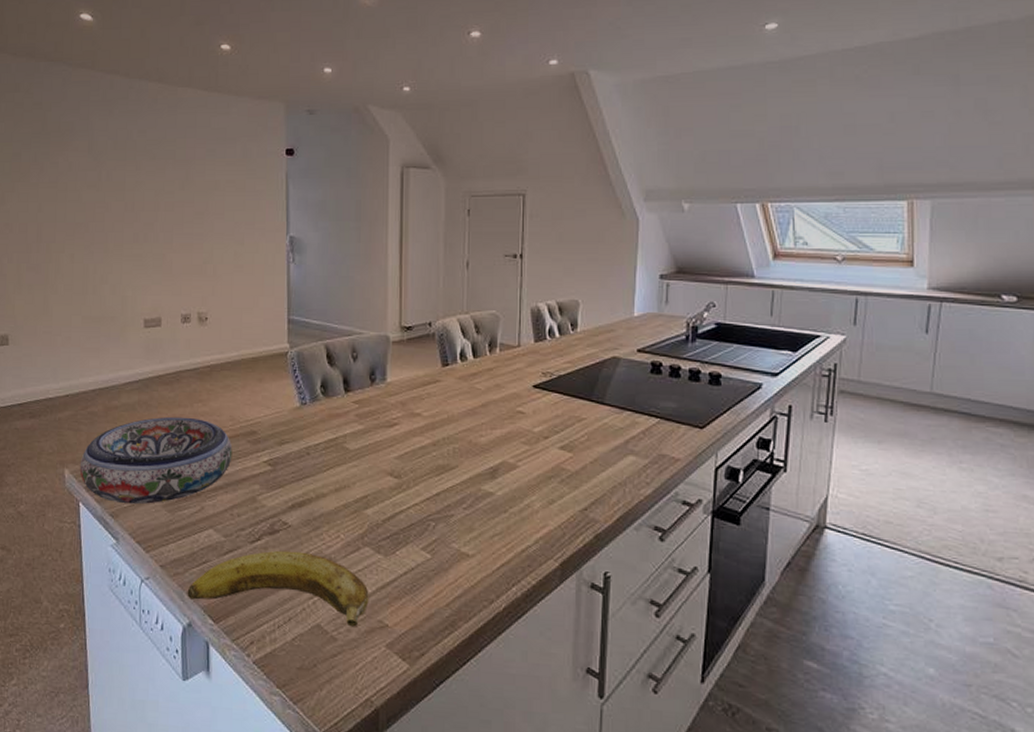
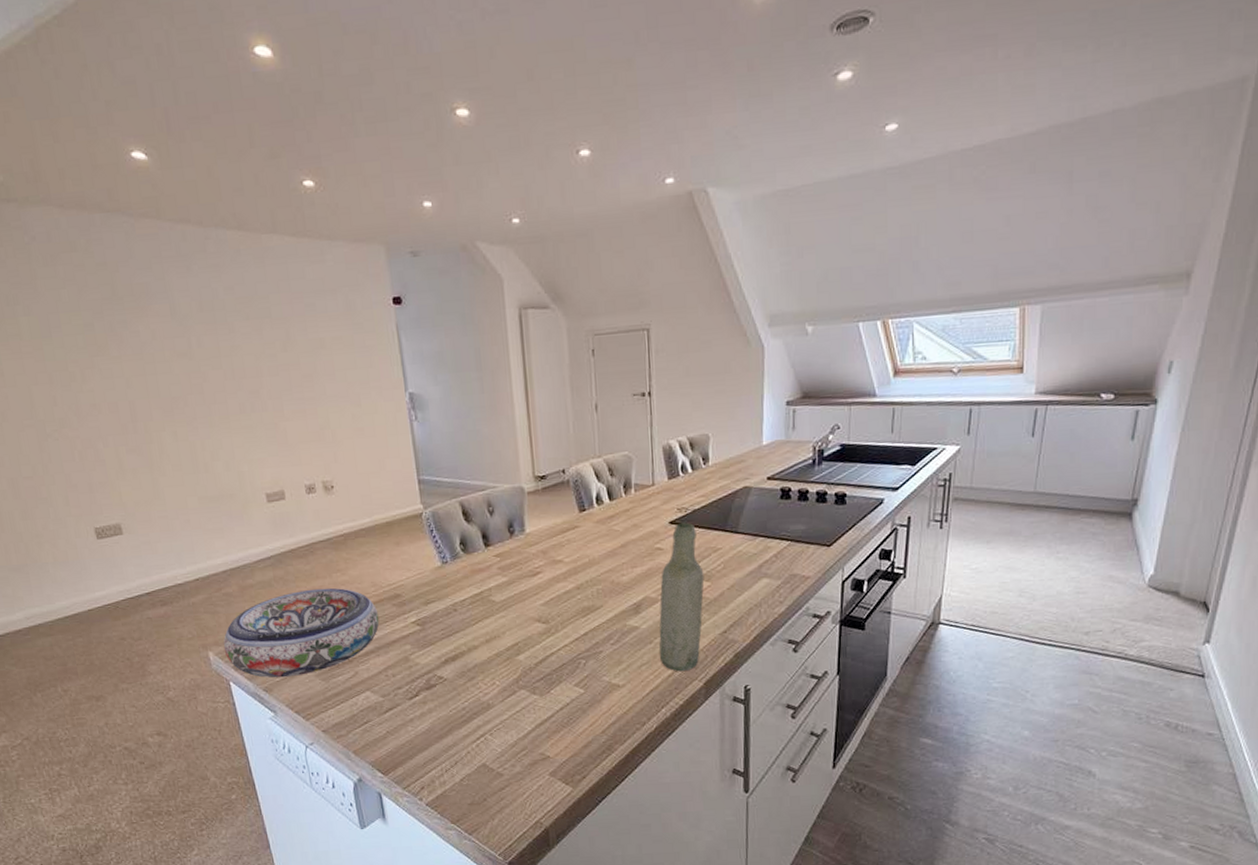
banana: present [187,550,369,627] -> none [353,701,530,762]
bottle: none [514,387,566,547] -> present [659,522,705,671]

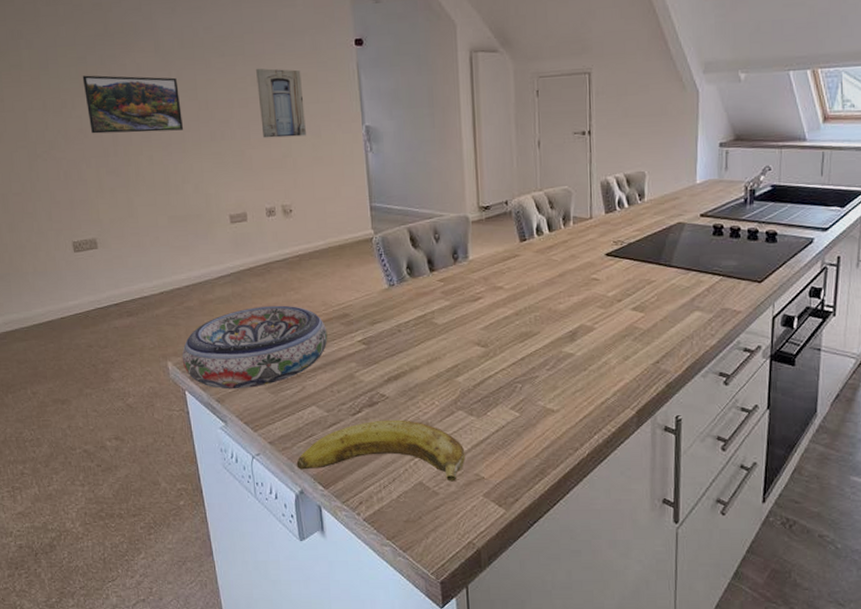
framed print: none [91,344,209,410] -> present [82,75,184,134]
wall art: none [285,332,345,409] -> present [256,68,306,138]
banana: none [353,701,530,762] -> present [296,419,466,482]
bottle: present [659,522,705,671] -> none [593,255,638,399]

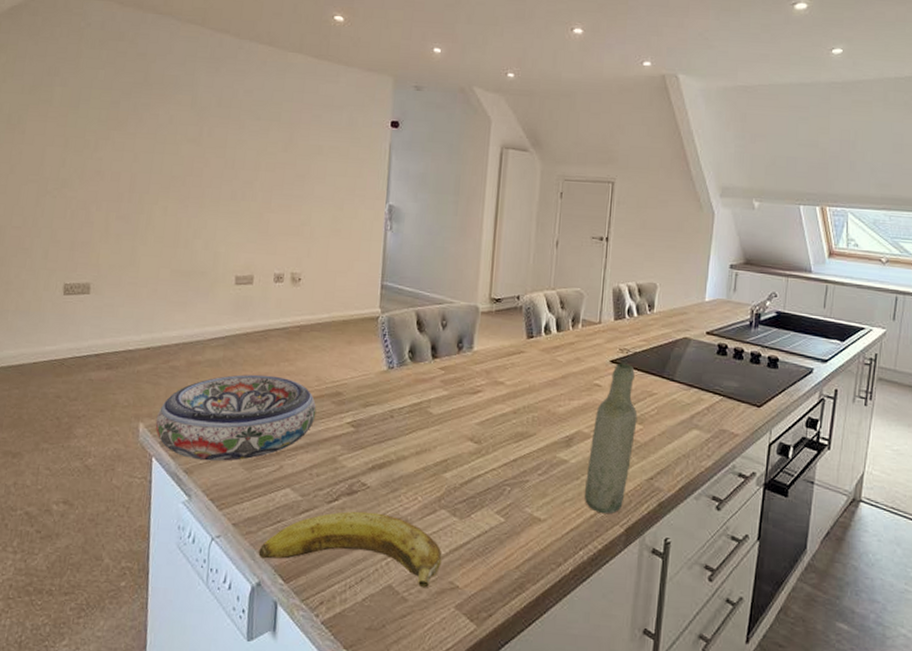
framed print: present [82,75,184,134] -> none [108,119,208,185]
wall art: present [256,68,306,138] -> none [284,136,333,207]
bottle: none [593,255,638,399] -> present [585,363,638,514]

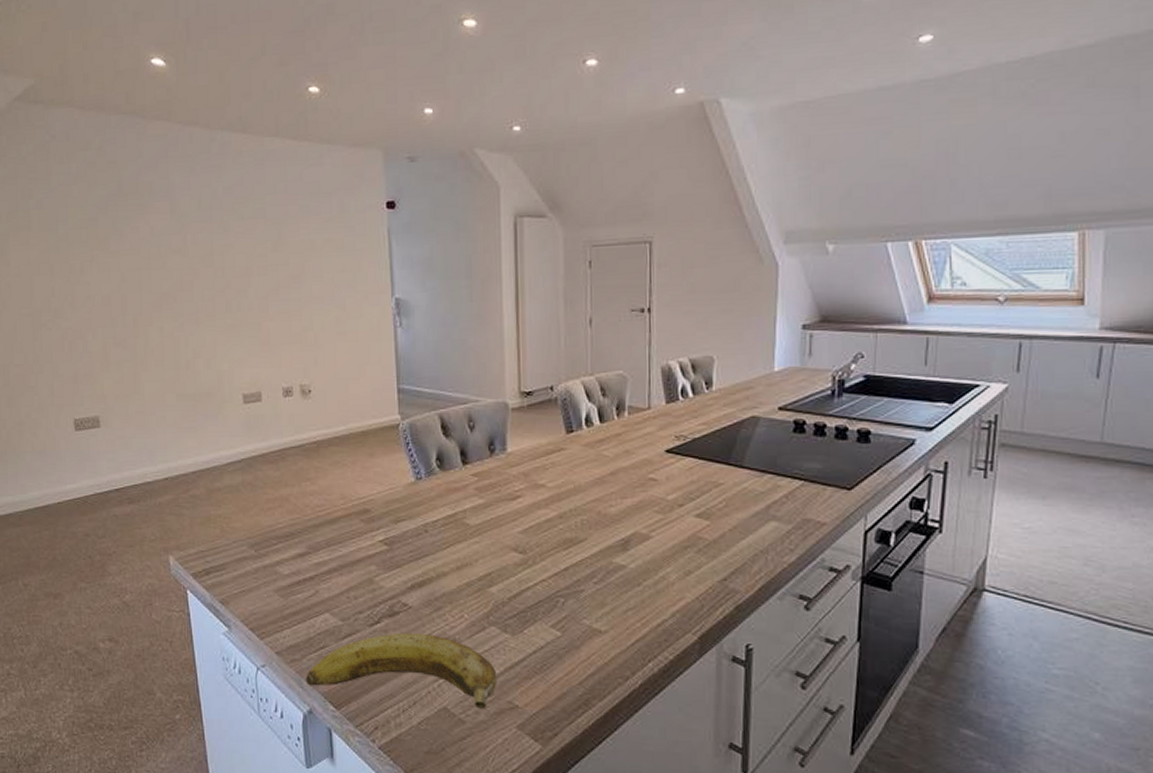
bowl: present [155,374,317,461] -> none [184,497,346,590]
bottle: present [585,363,638,514] -> none [649,452,703,620]

